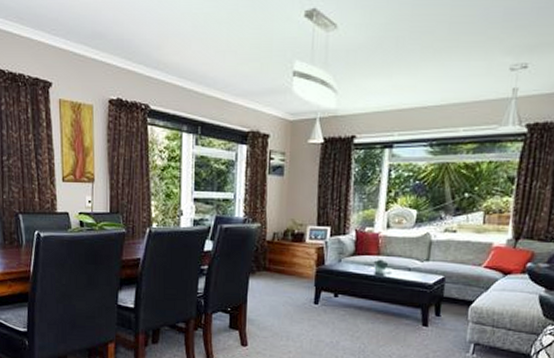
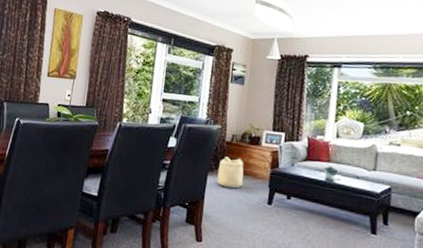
basket: none [258,257,288,290] -> present [215,156,244,189]

